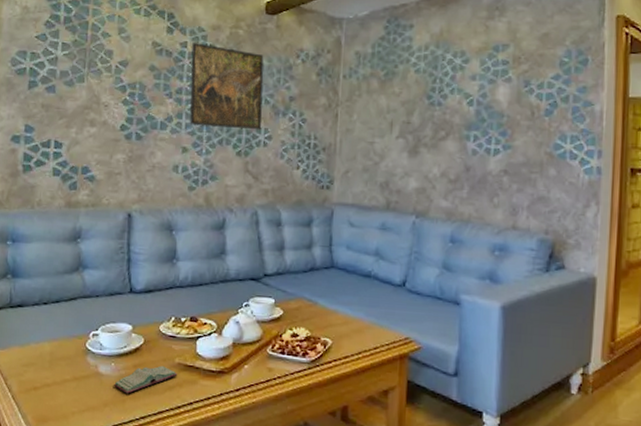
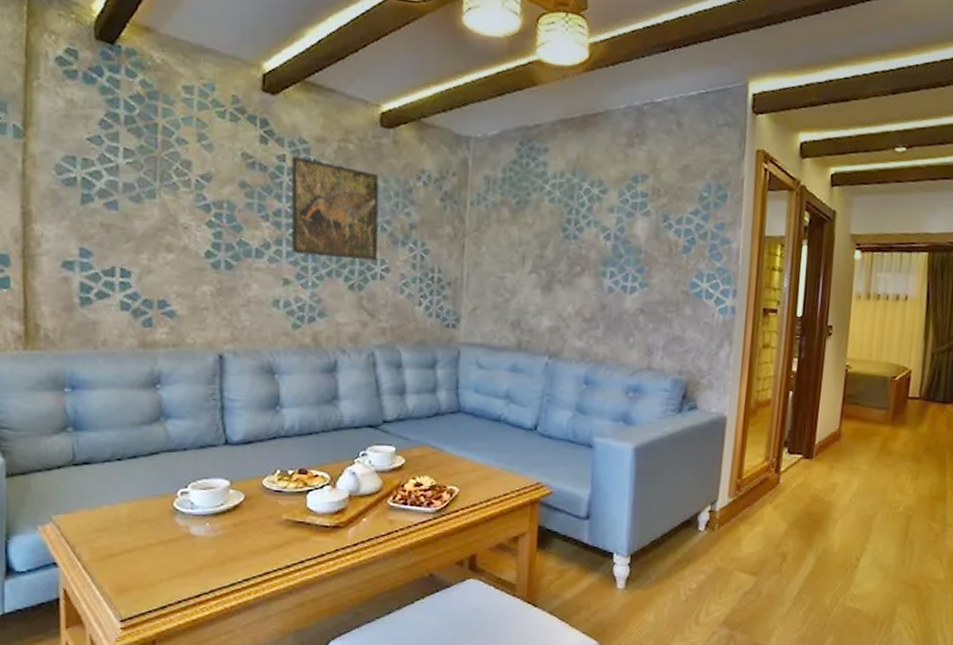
book: present [113,365,178,394] -> none [208,523,286,556]

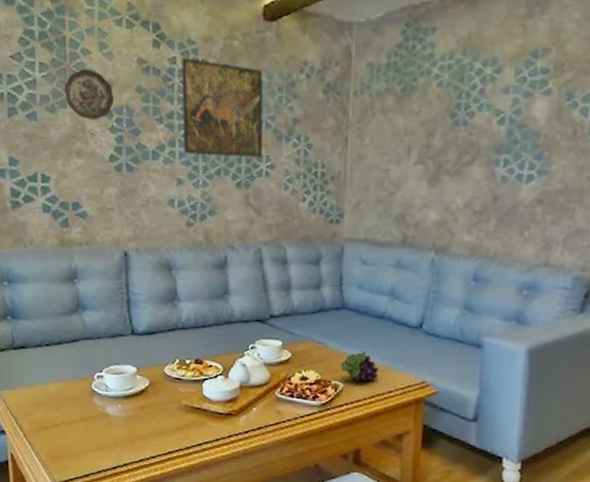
decorative plate: none [153,159,214,214] -> present [64,69,114,121]
fruit: none [456,454,495,485] -> present [341,351,379,382]

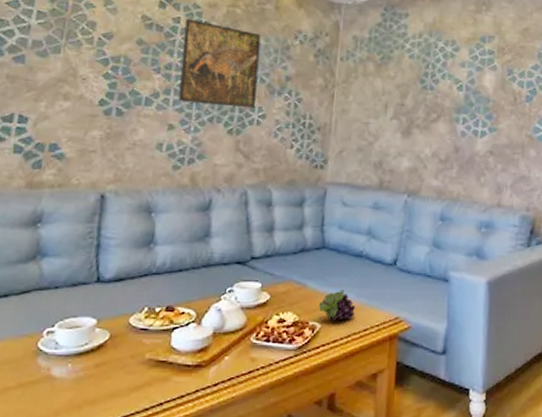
decorative plate: present [64,69,114,121] -> none [60,20,113,67]

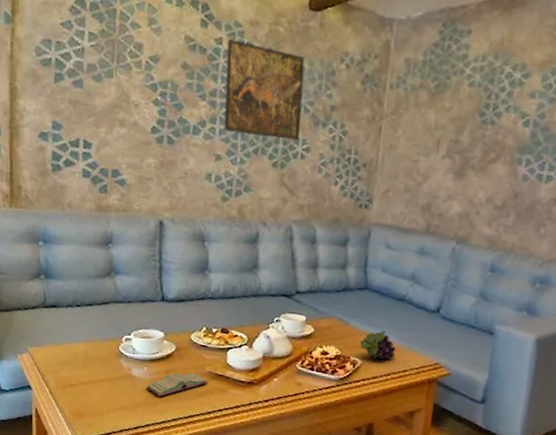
book: none [67,363,148,399] -> present [145,372,209,397]

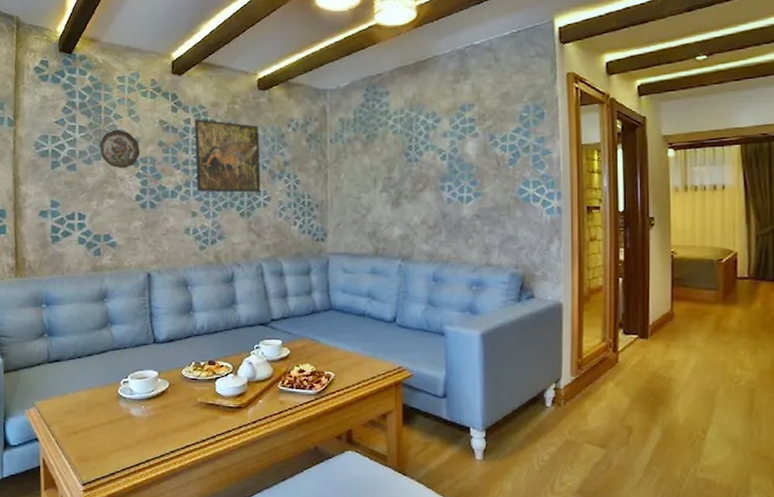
decorative plate: none [111,41,160,93] -> present [99,129,140,169]
book: present [145,372,209,397] -> none [144,405,201,432]
fruit: present [360,331,397,360] -> none [332,344,363,370]

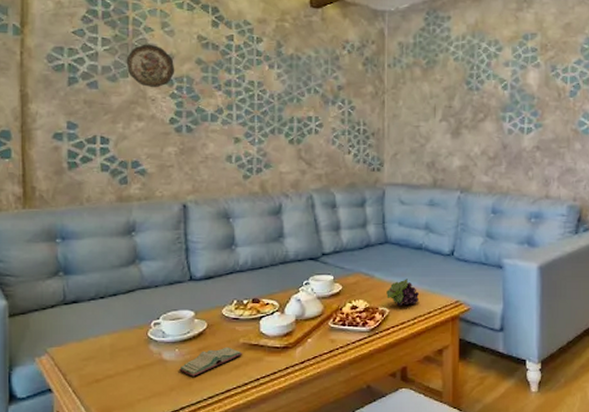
book: none [144,405,201,432] -> present [178,347,243,377]
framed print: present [195,119,261,193] -> none [238,36,313,119]
fruit: none [332,344,363,370] -> present [386,279,420,306]

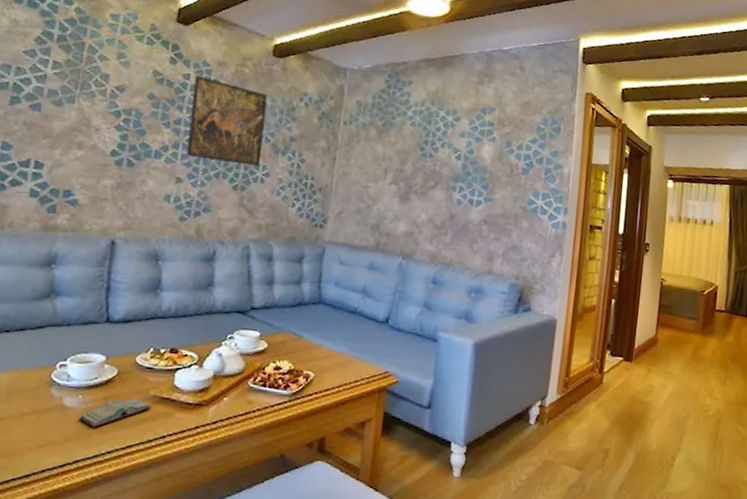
decorative plate: present [126,44,175,88] -> none [74,72,125,118]
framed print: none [238,36,313,119] -> present [186,76,268,167]
fruit: present [386,279,420,306] -> none [313,343,348,371]

